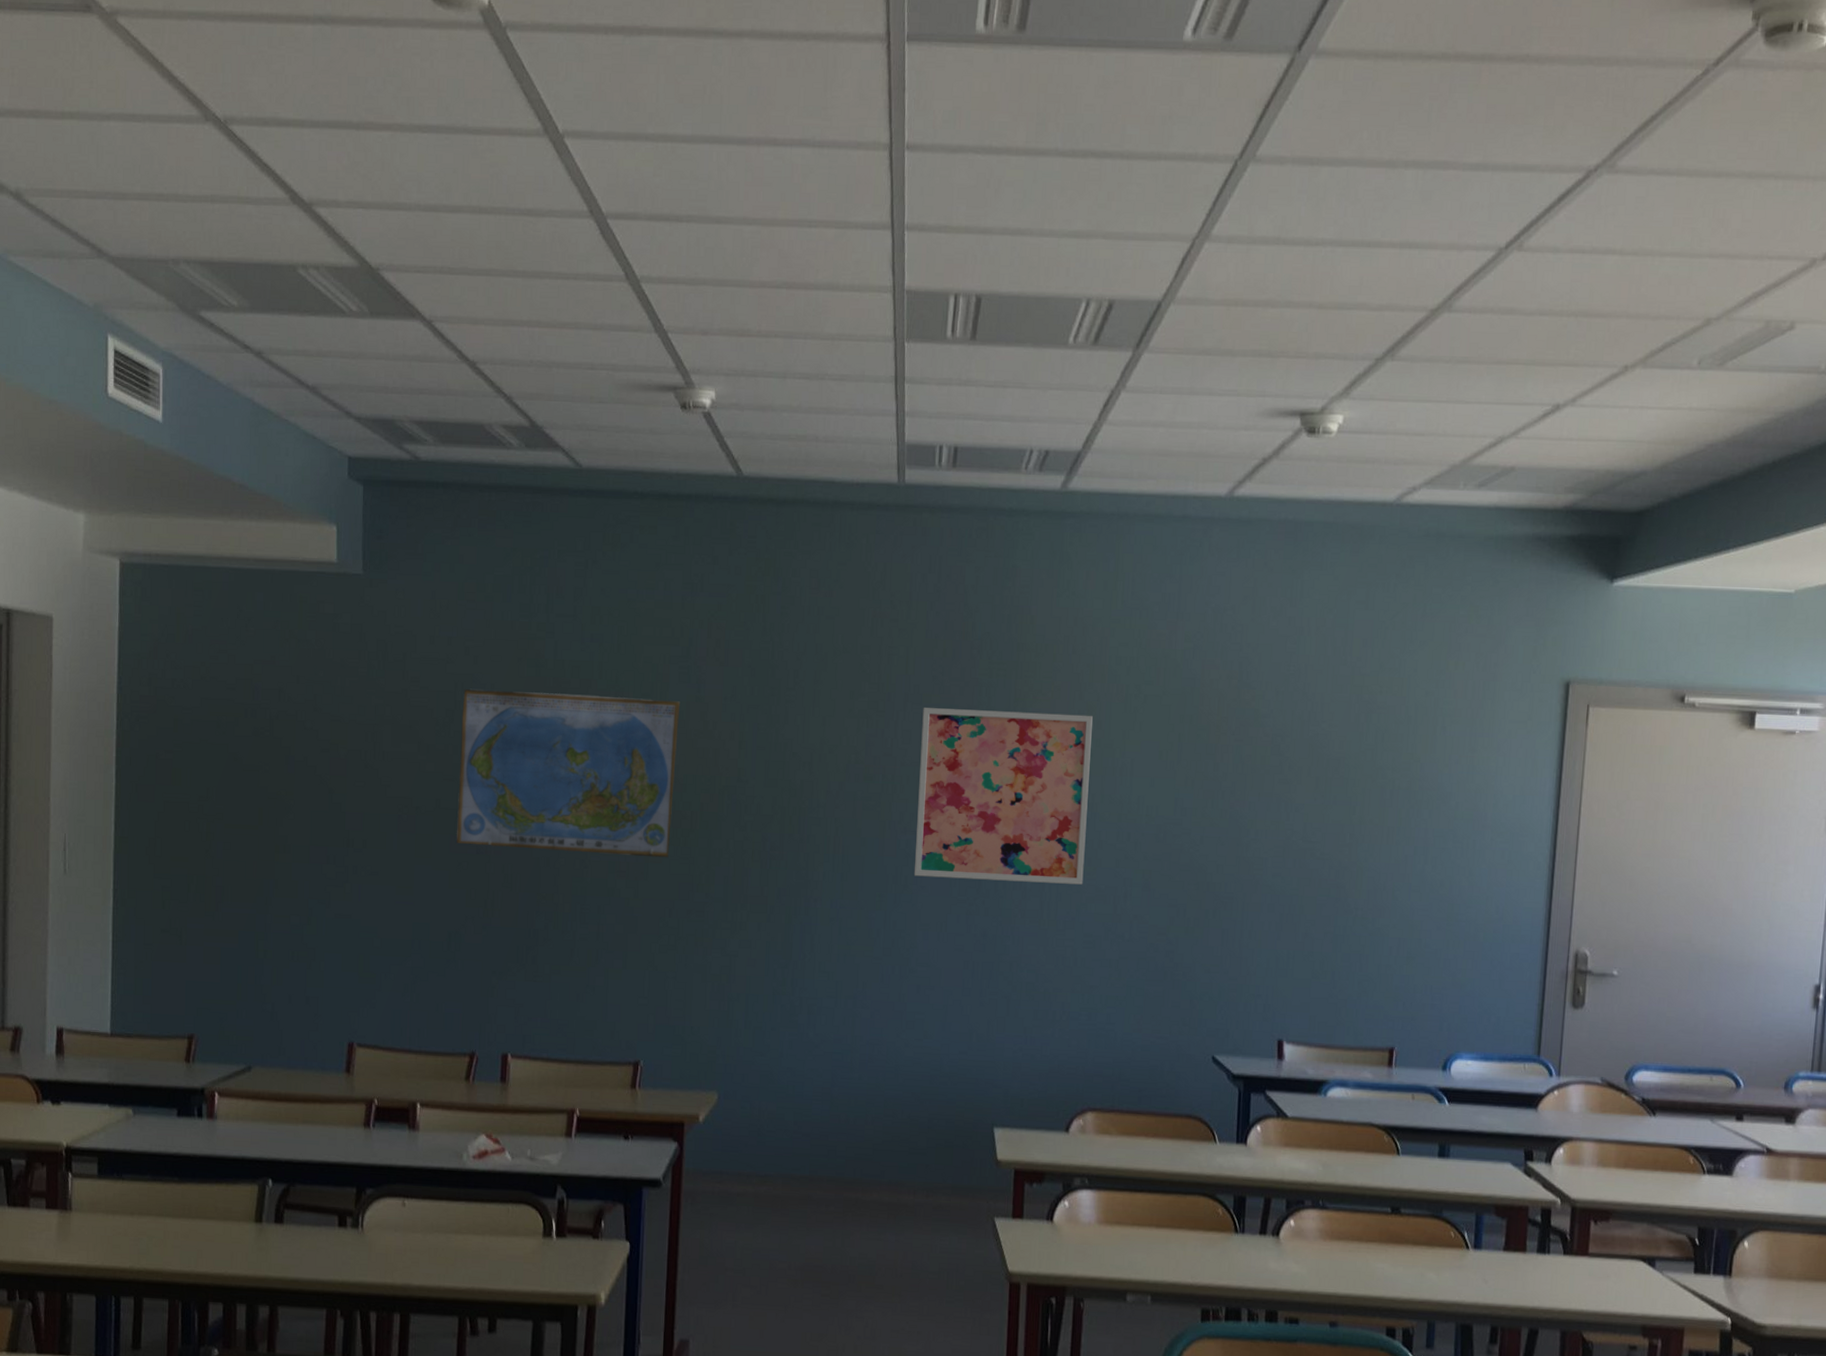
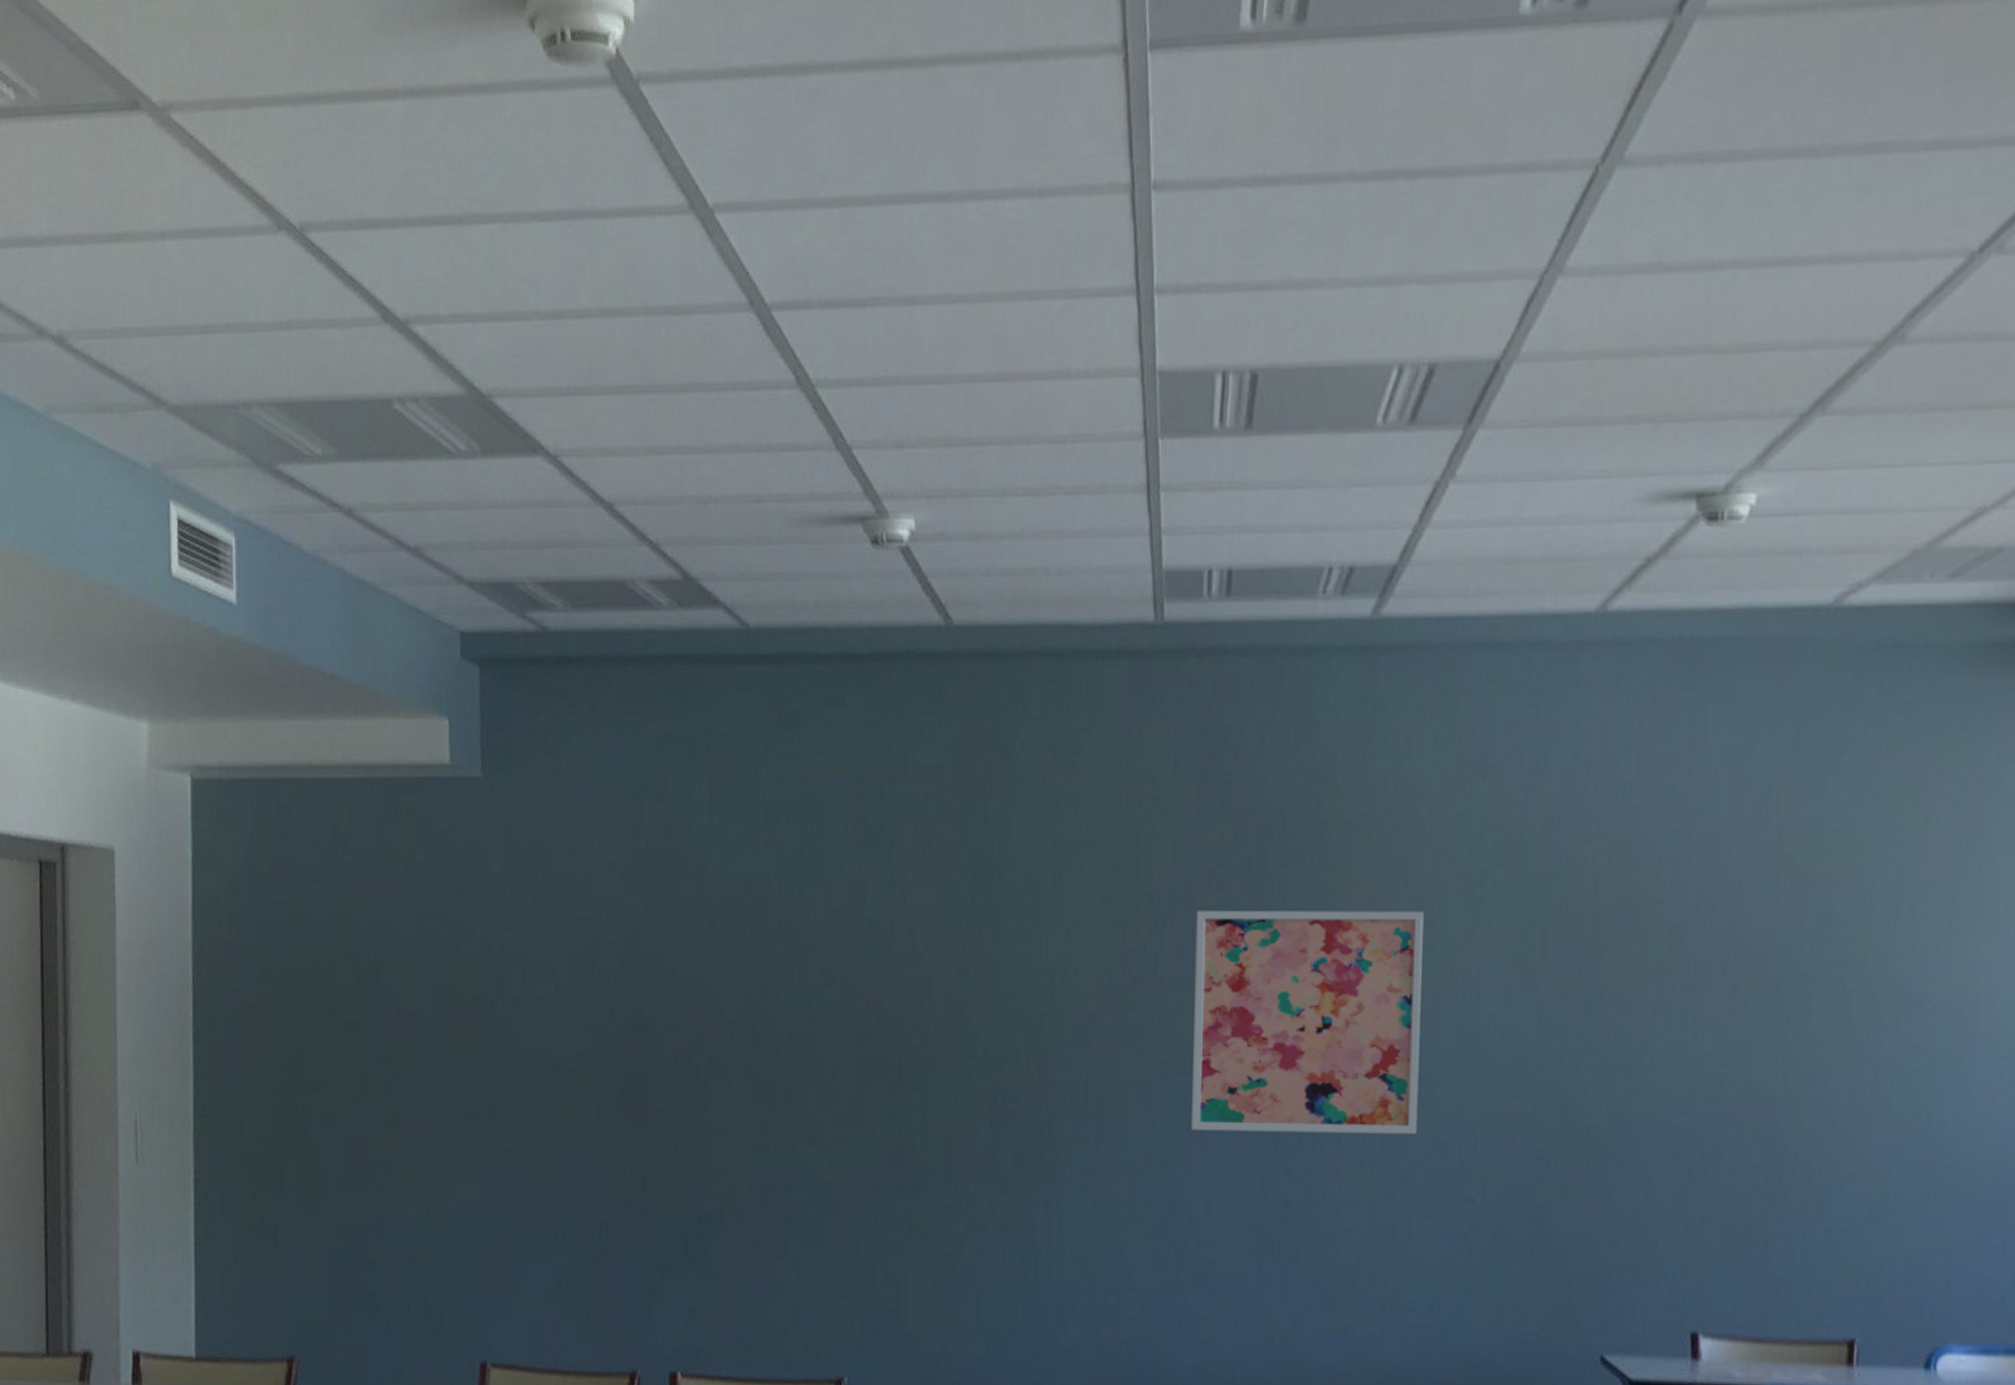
world map: present [455,688,681,858] -> none [605,913,882,1118]

